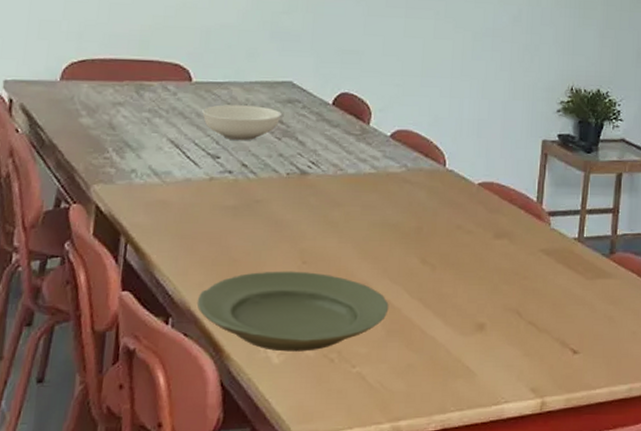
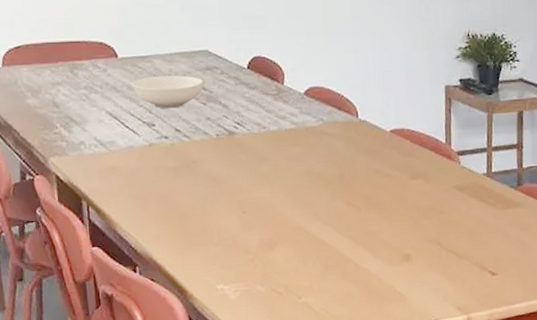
plate: present [196,271,389,352] -> none [157,220,324,289]

